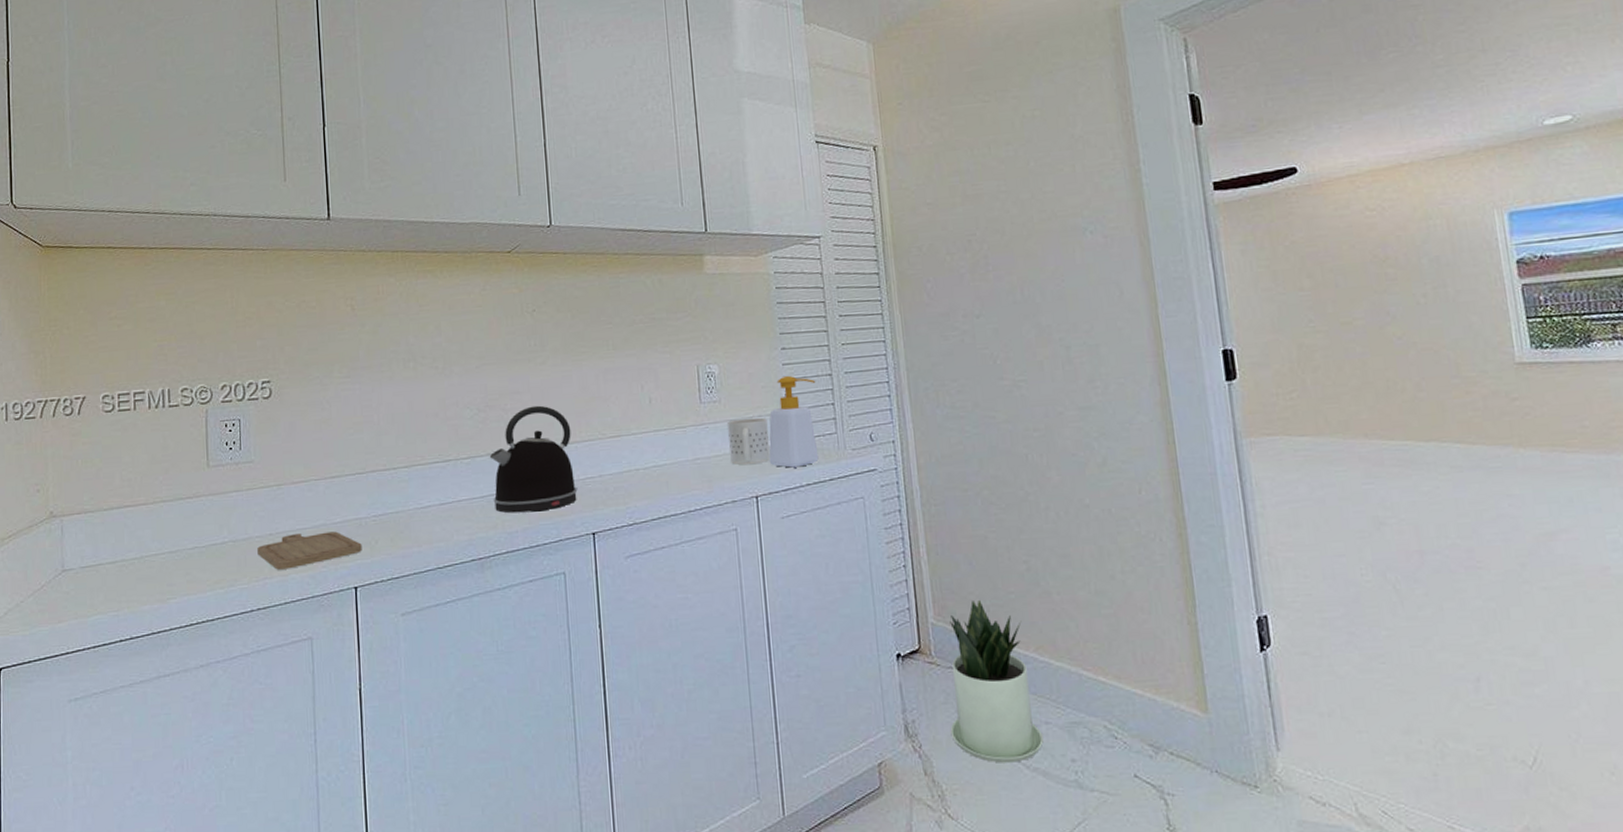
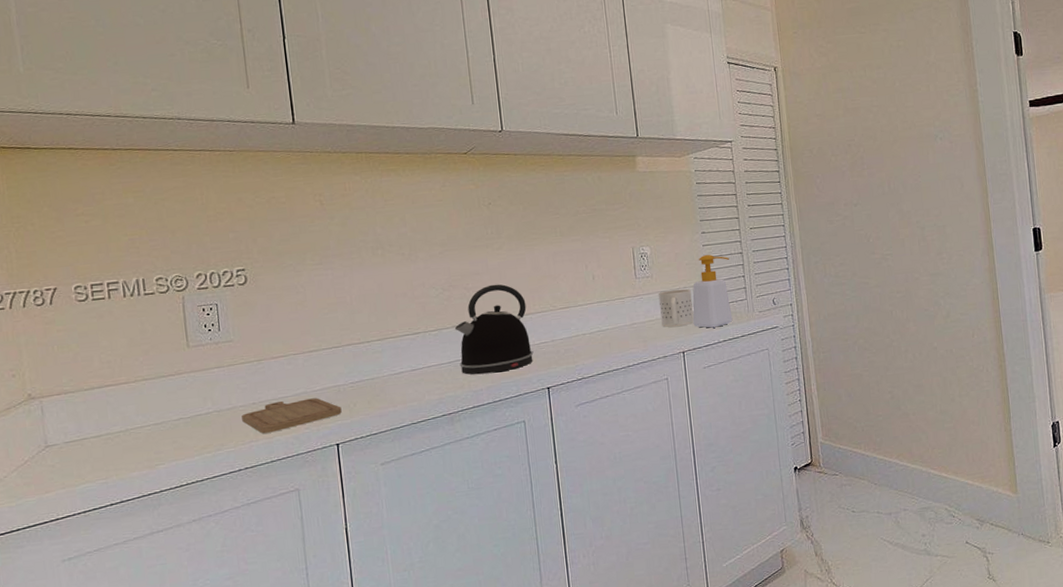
planter: present [950,599,1044,763] -> none [834,422,902,542]

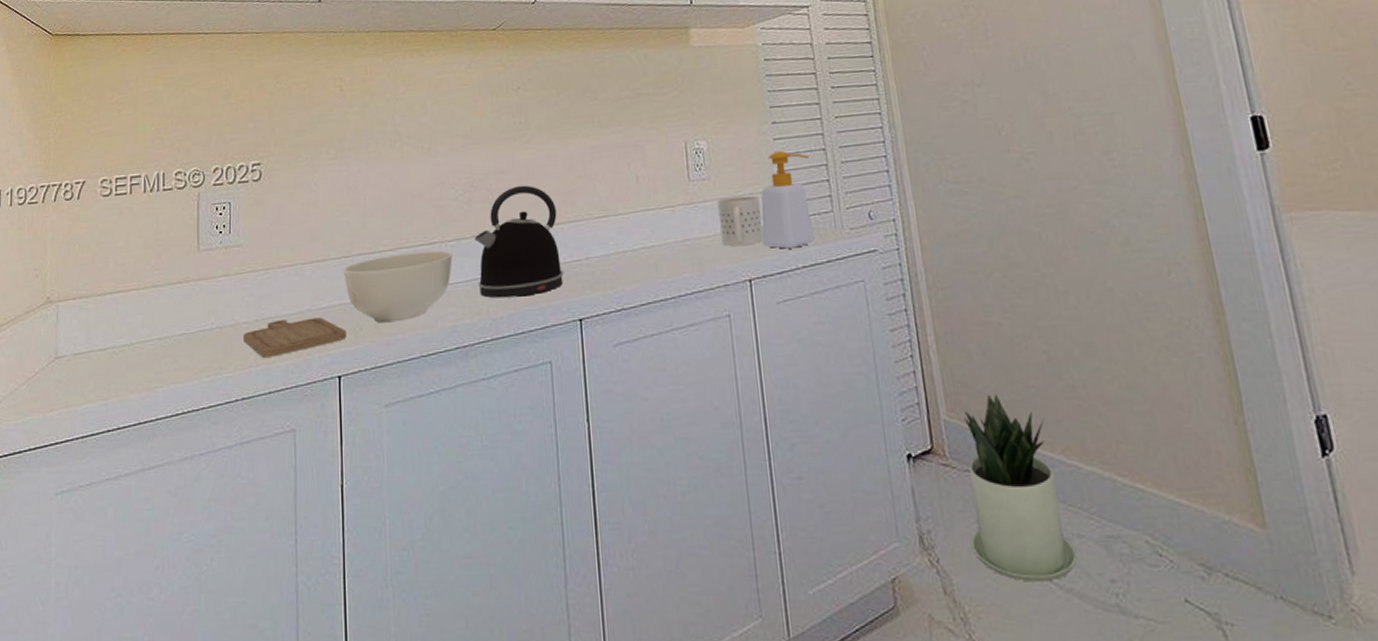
bowl: none [334,339,437,400] -> present [343,250,454,323]
planter: none [834,422,902,542] -> present [964,393,1077,582]

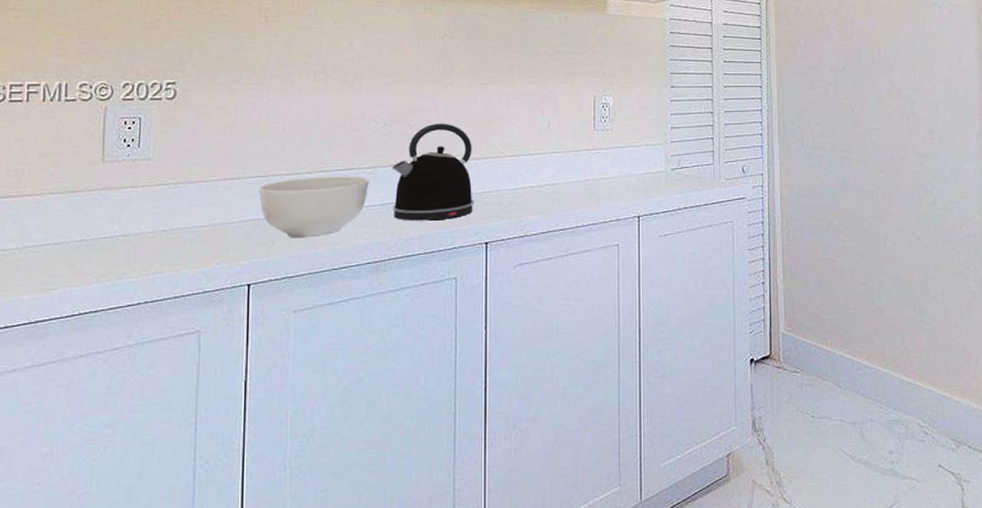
chopping board: present [243,317,347,358] -> none [149,230,258,265]
mug: present [716,195,764,246] -> none [617,146,653,188]
soap bottle: present [761,150,815,249] -> none [652,110,699,192]
planter: present [964,393,1077,582] -> none [791,313,868,454]

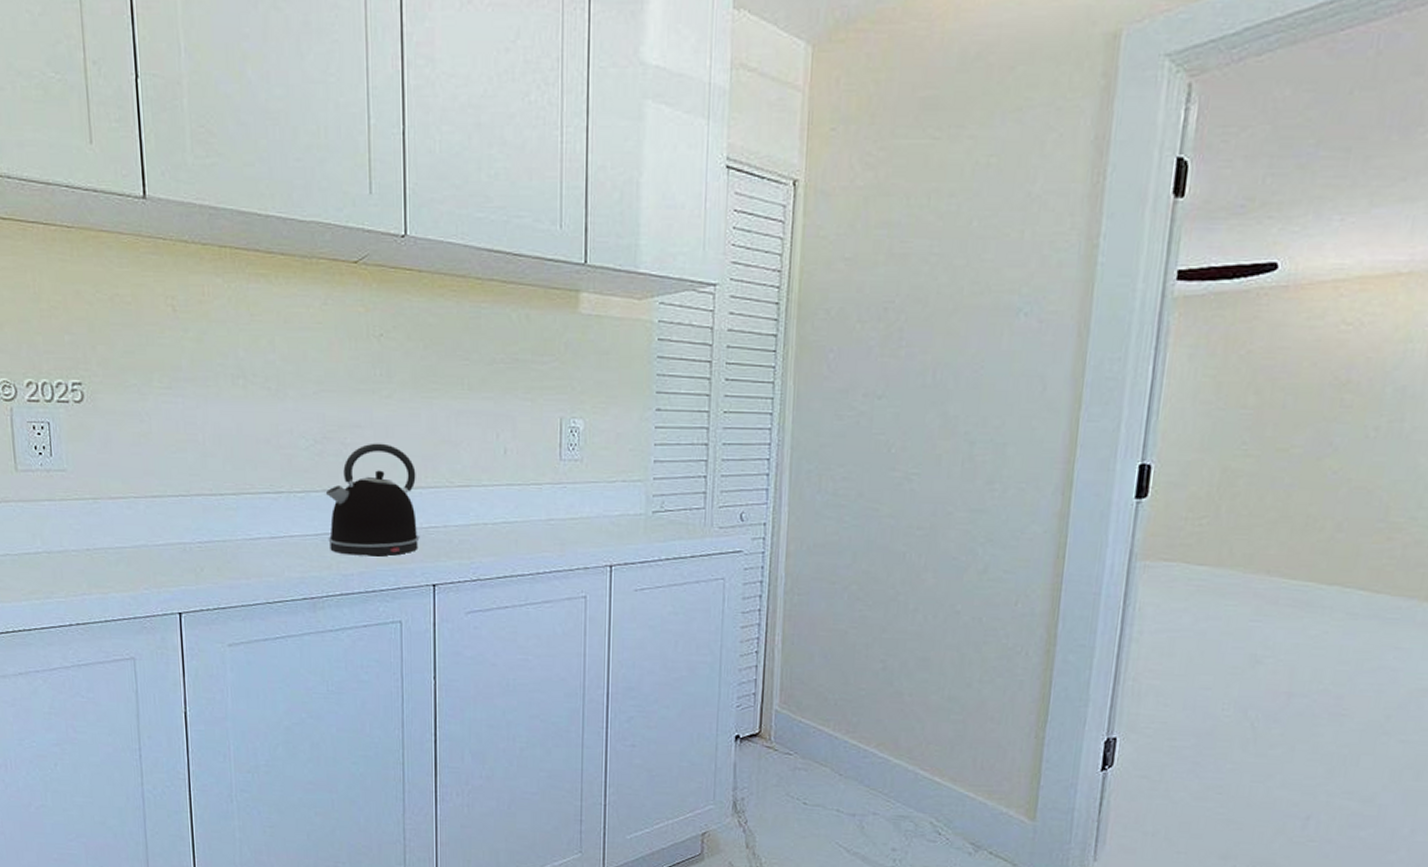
bowl: present [258,176,371,238] -> none [181,499,302,567]

